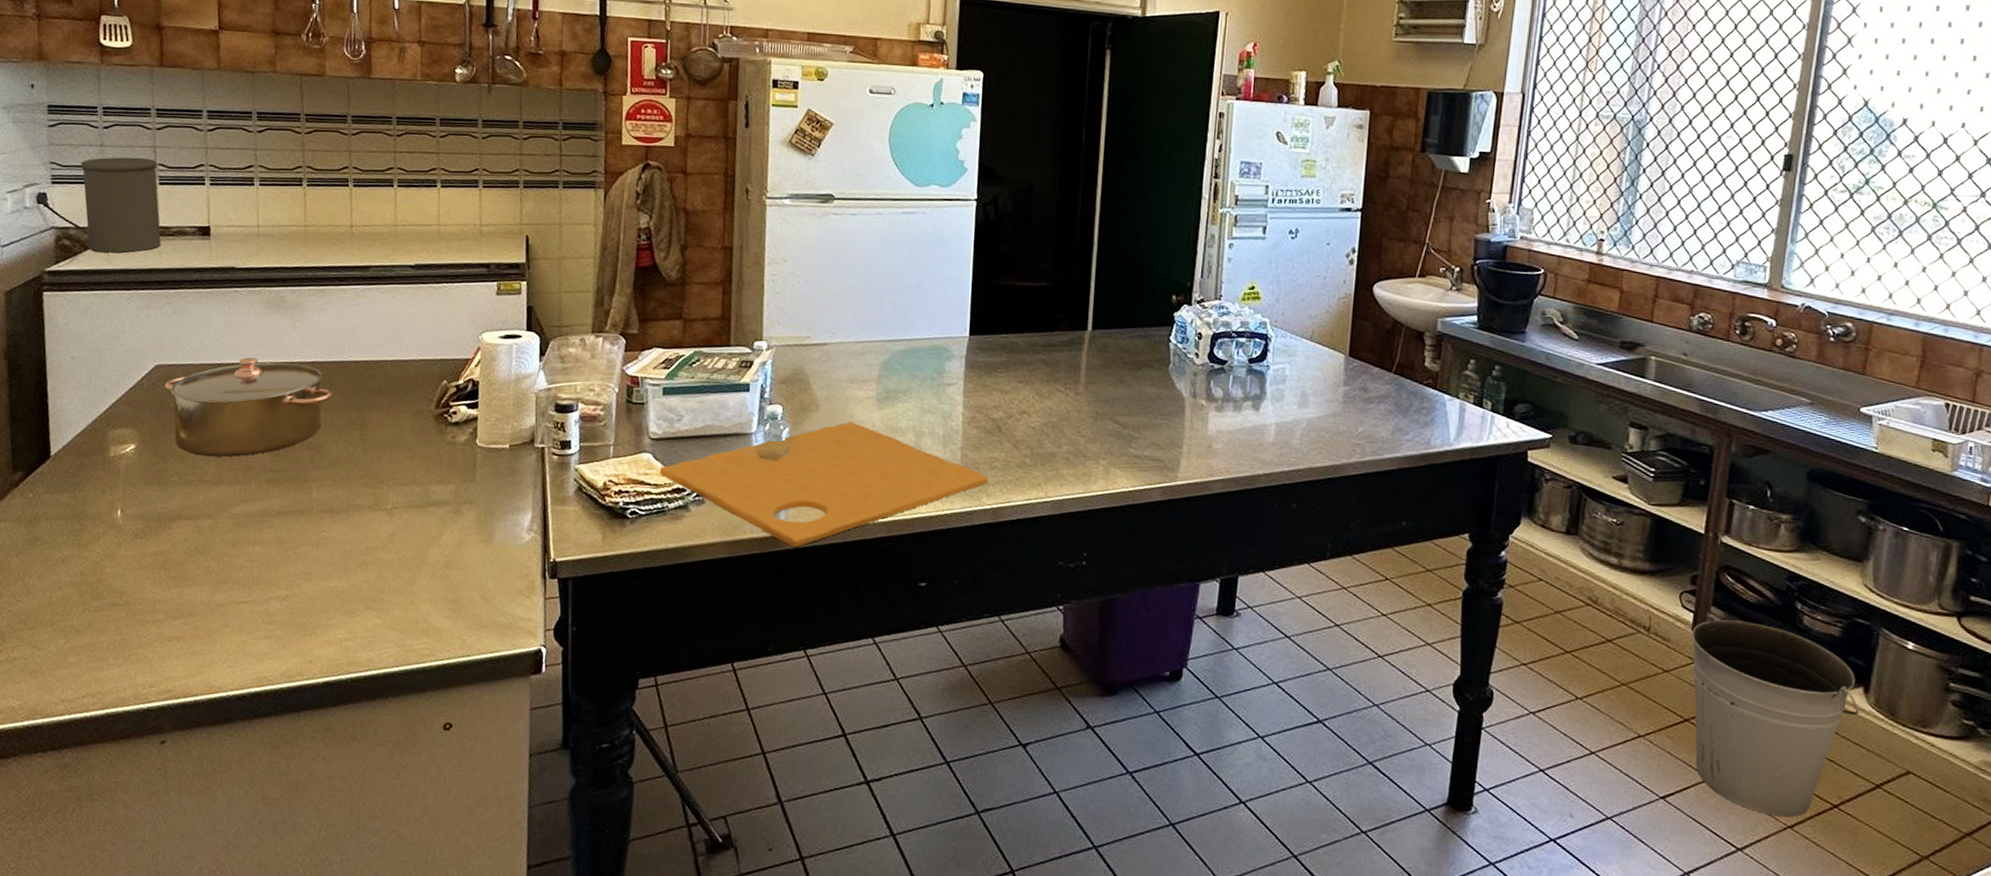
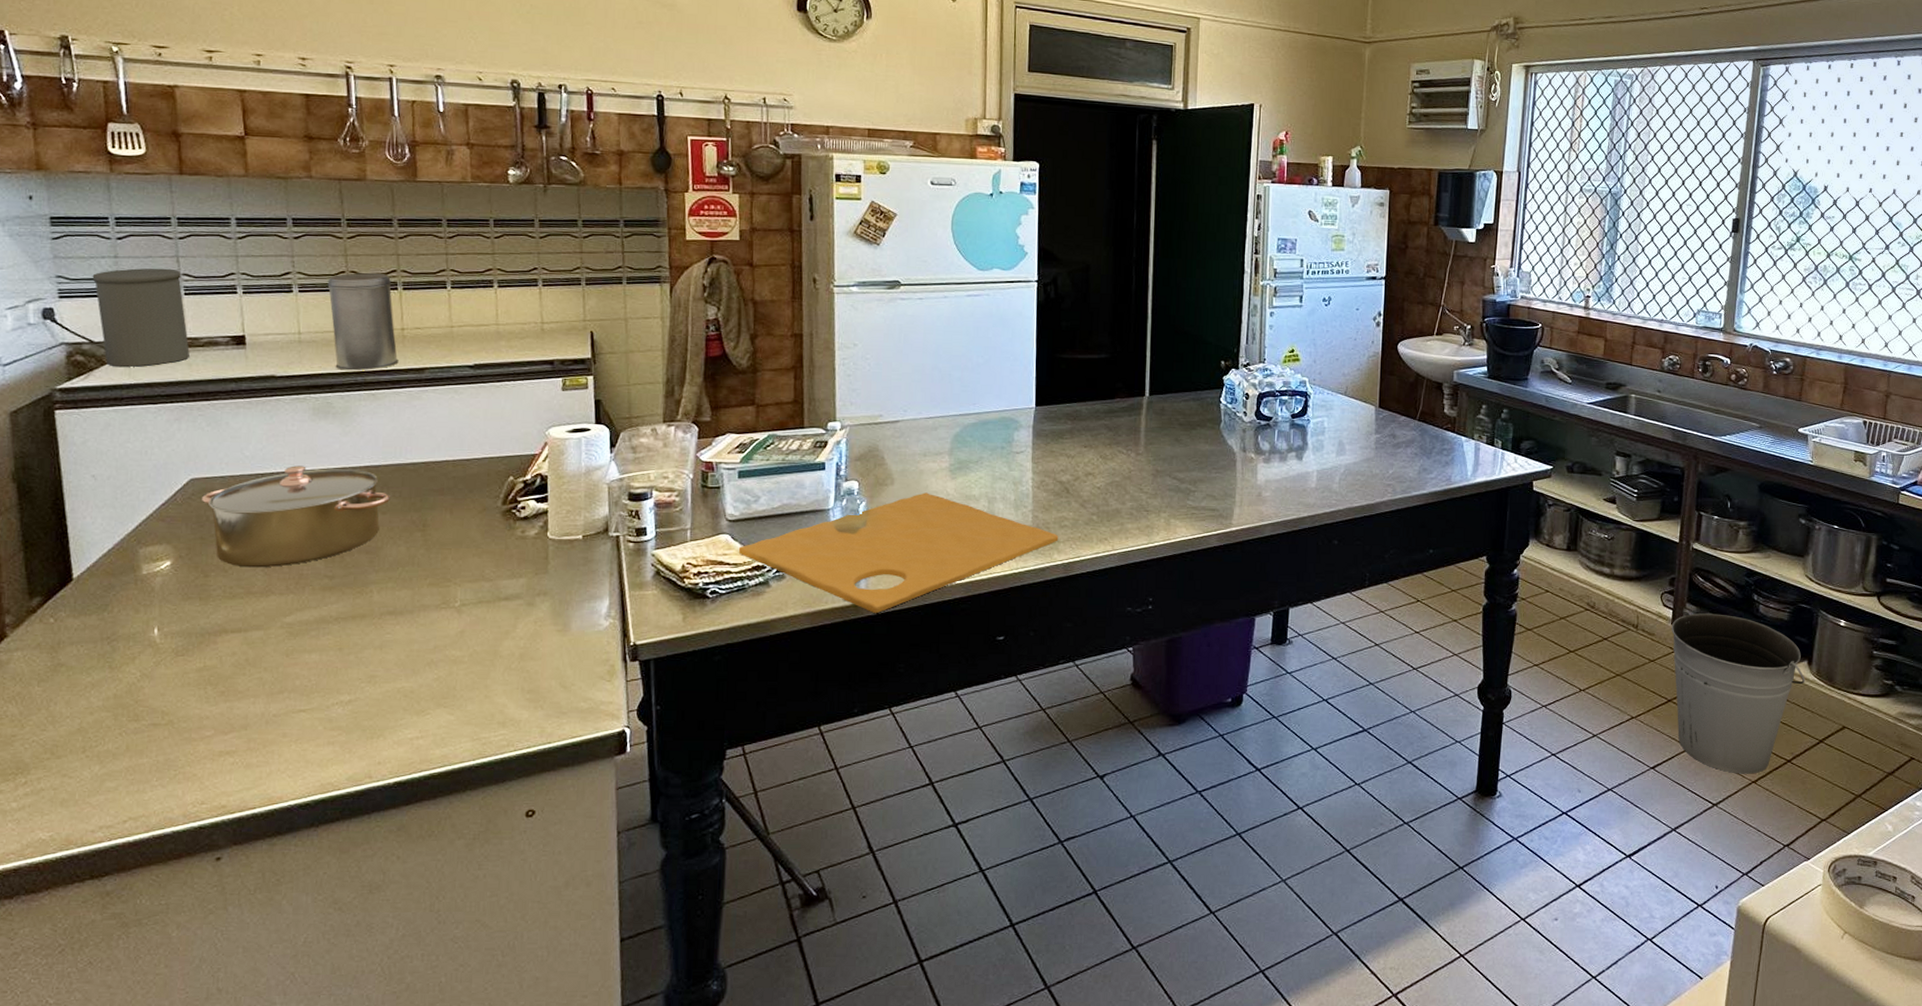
canister: none [285,168,346,266] -> present [327,273,399,371]

